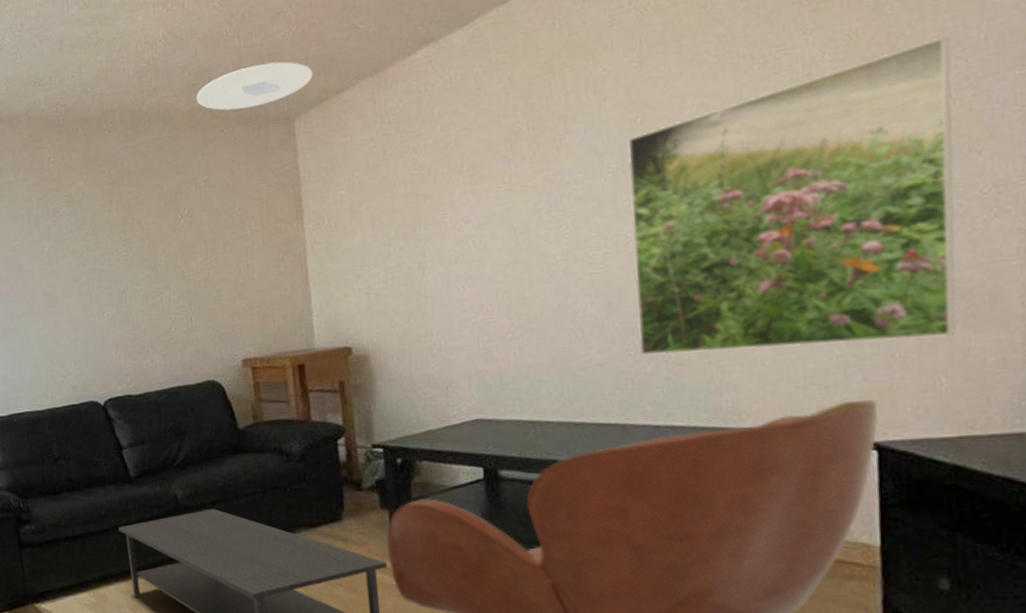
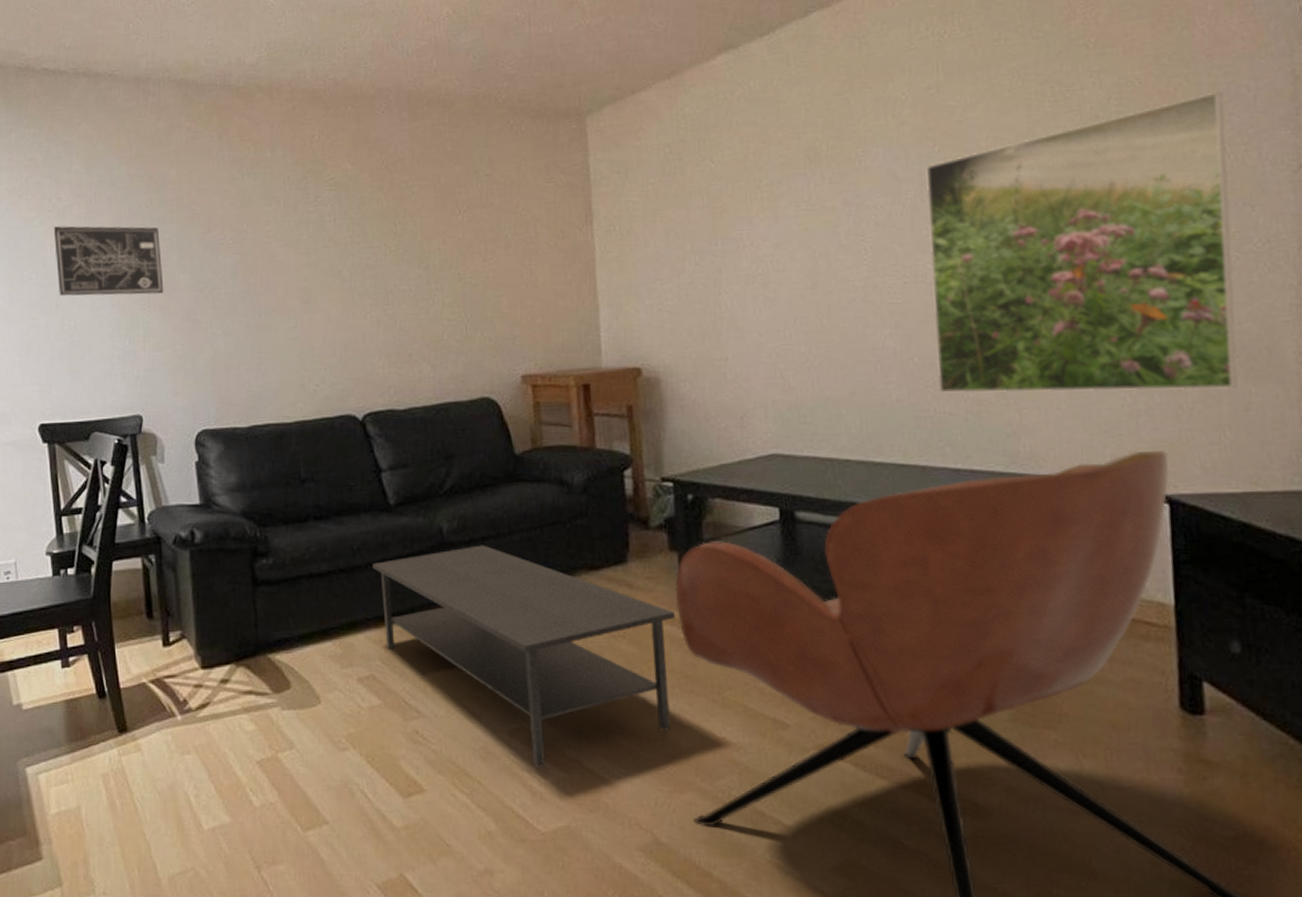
ceiling light: present [196,61,313,111] -> none [481,54,608,101]

